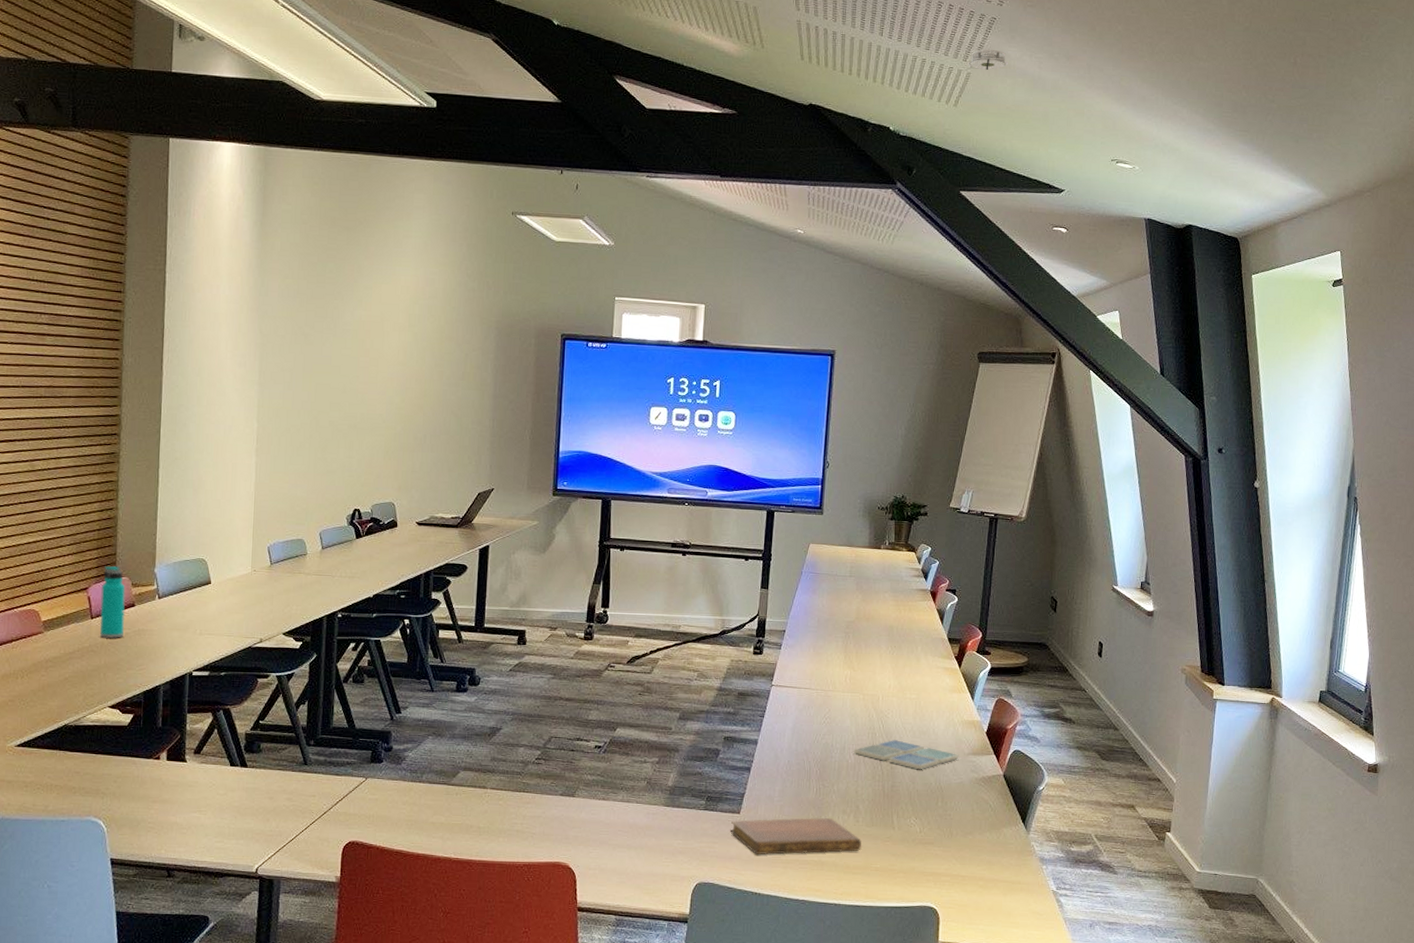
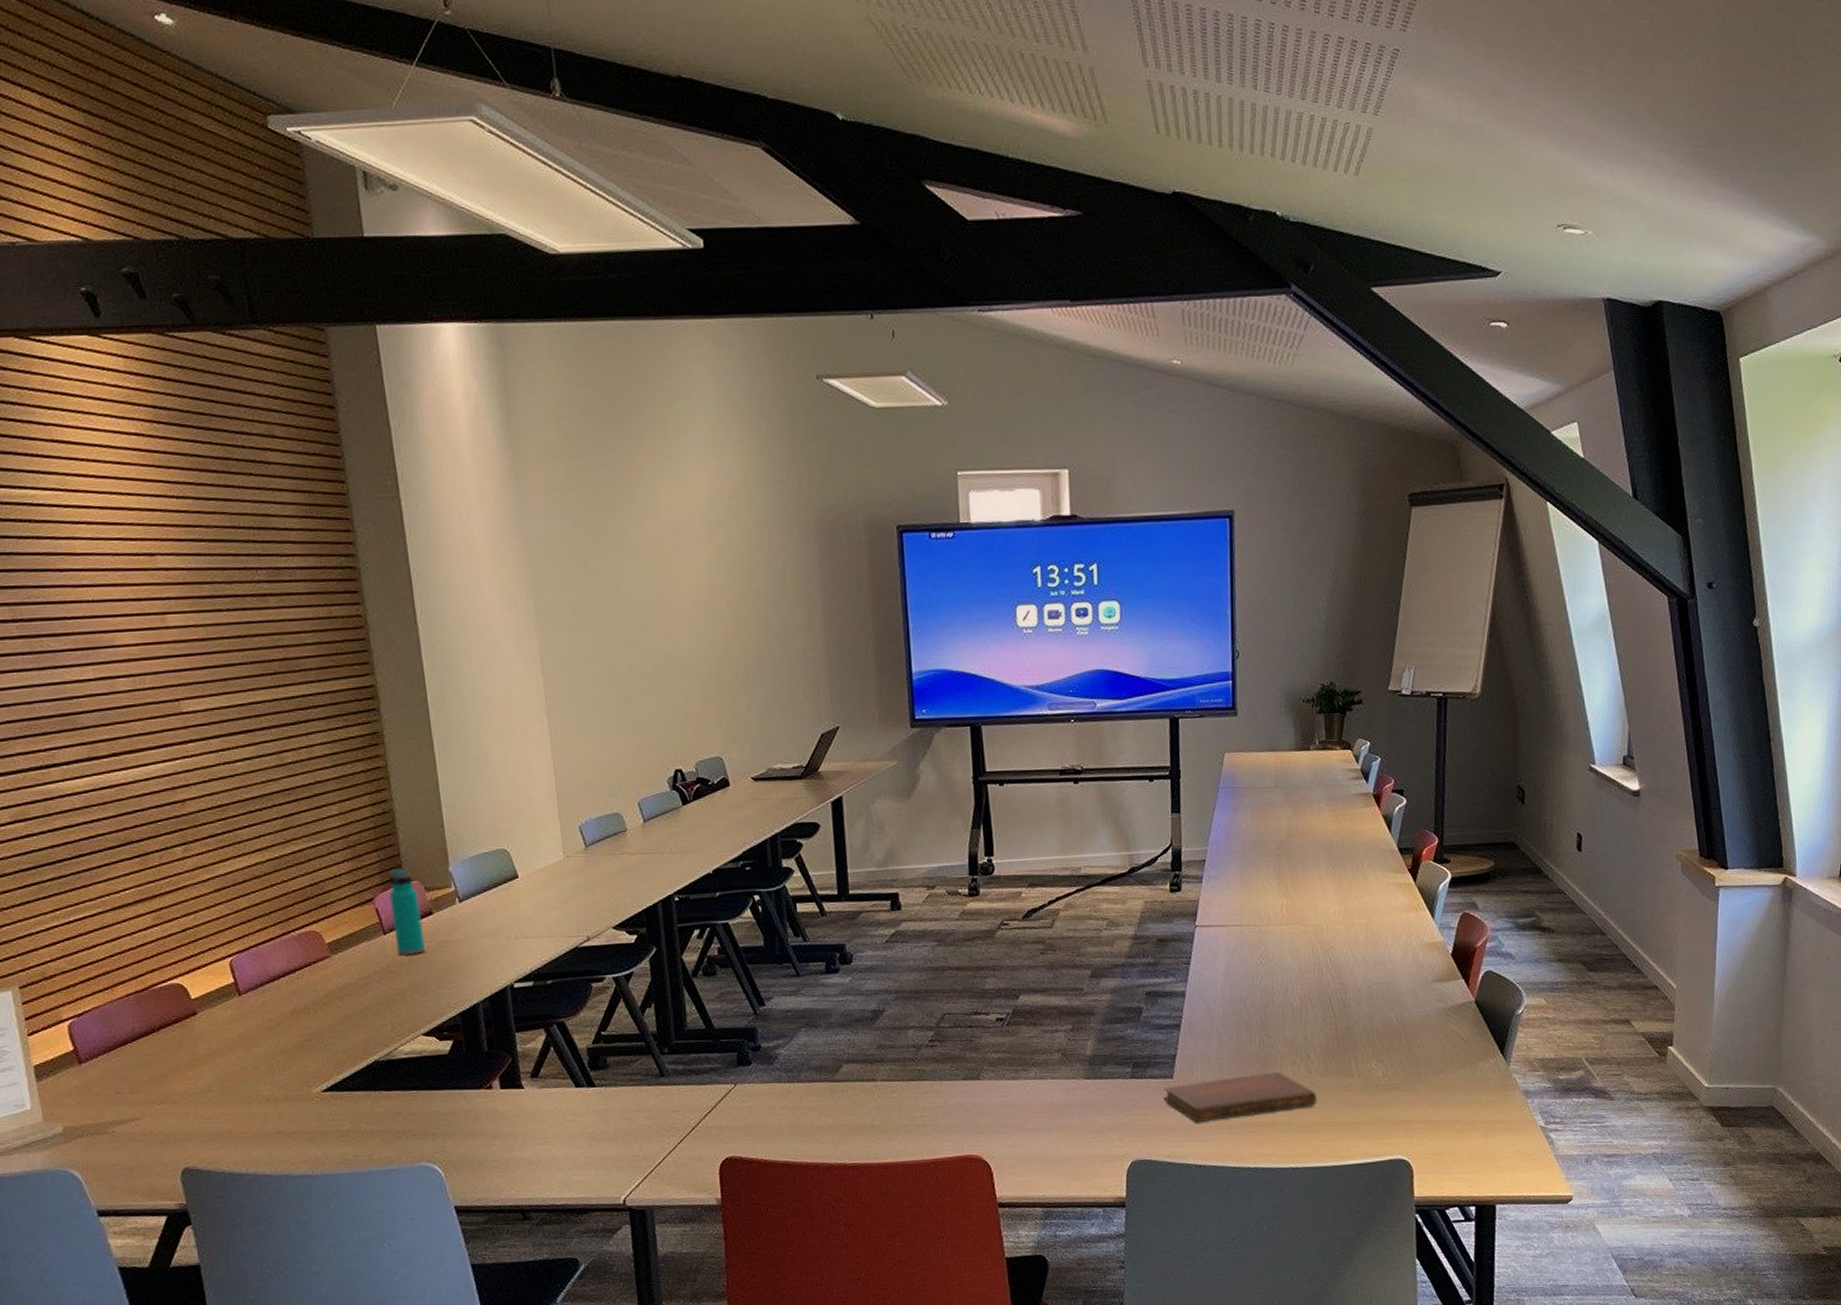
drink coaster: present [854,740,959,770] -> none [1298,974,1422,1006]
smoke detector: present [965,49,1009,71] -> none [1365,93,1420,125]

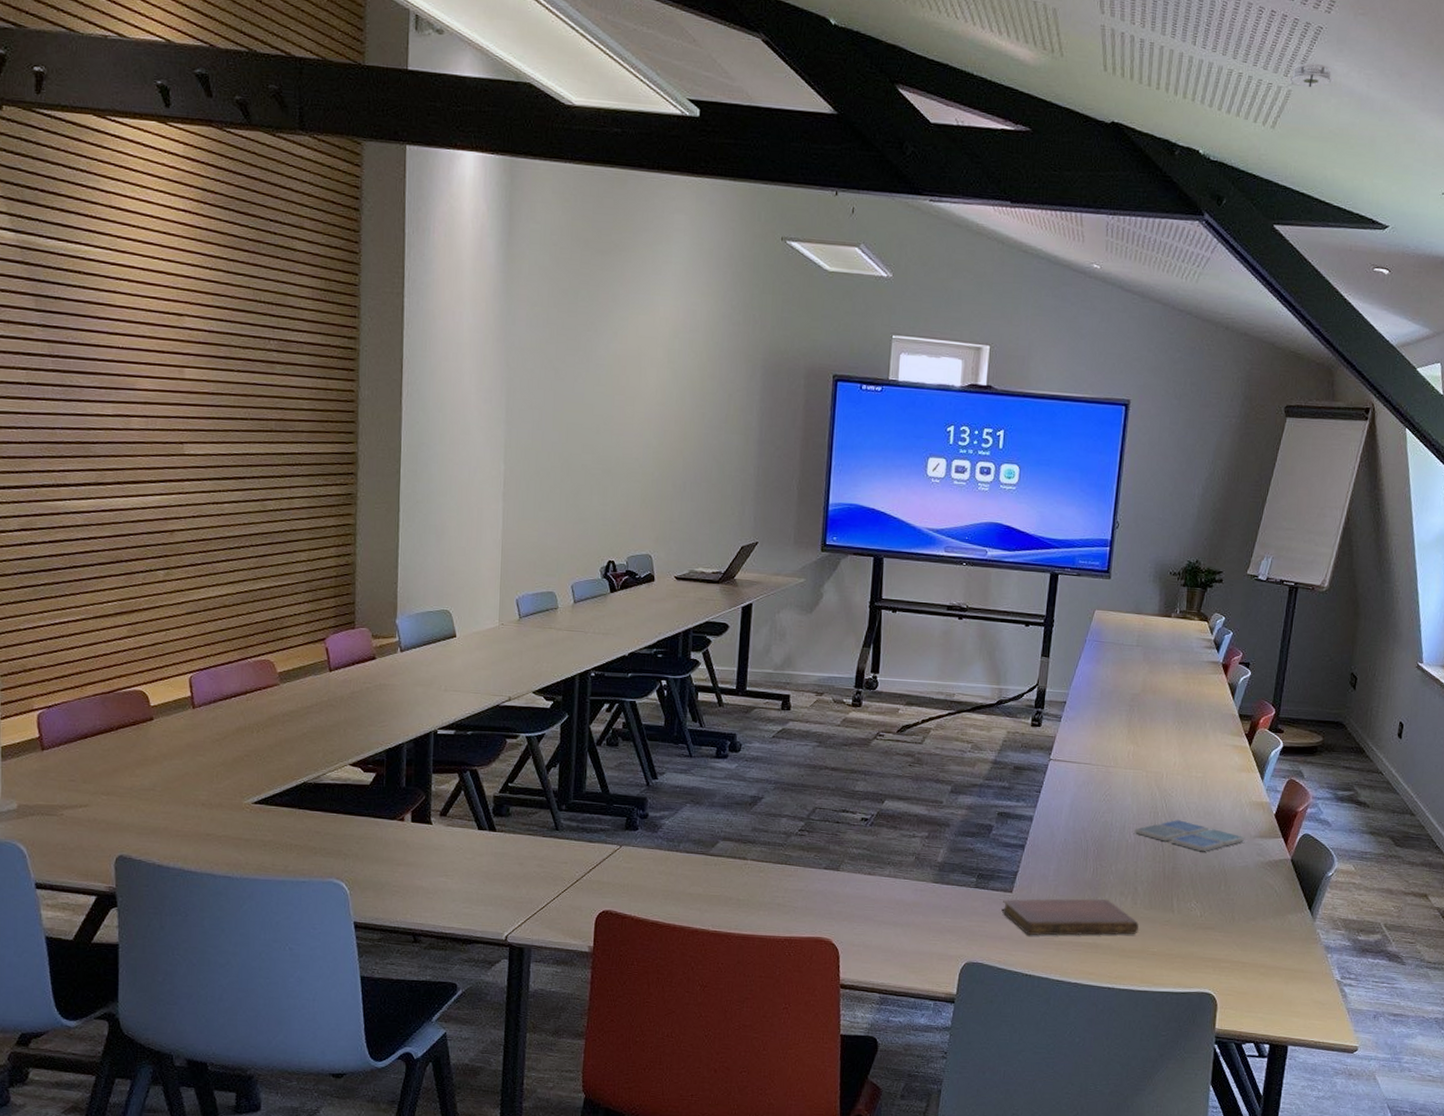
water bottle: present [388,868,425,956] -> none [339,615,366,693]
drink coaster: none [1298,974,1422,1006] -> present [1134,820,1245,852]
smoke detector: none [1365,93,1420,125] -> present [1285,63,1335,87]

